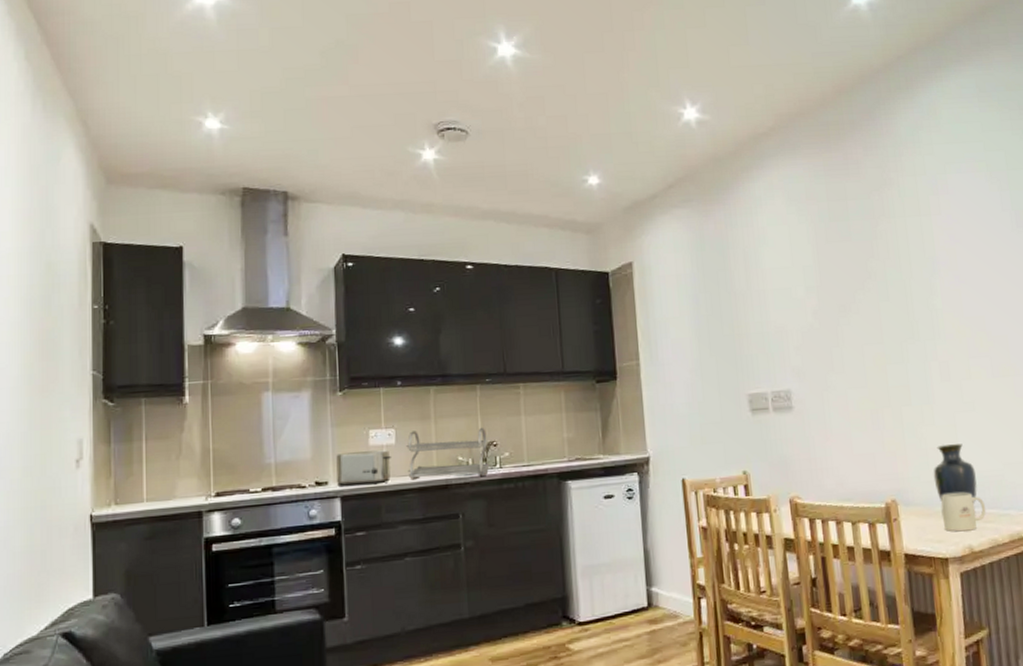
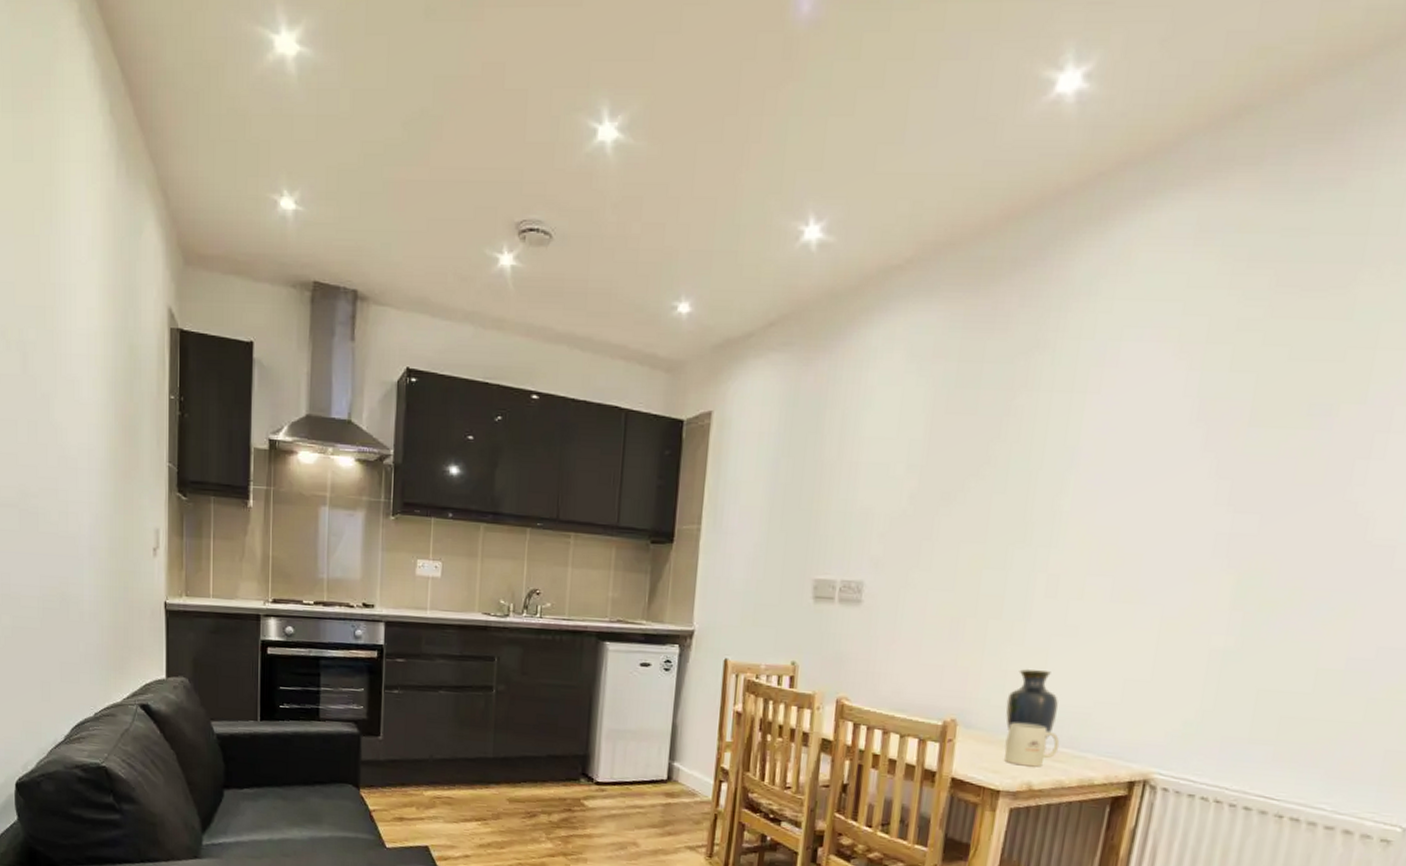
toaster: present [336,450,391,488] -> none [383,578,436,616]
dish rack: present [406,427,490,480] -> none [450,566,532,624]

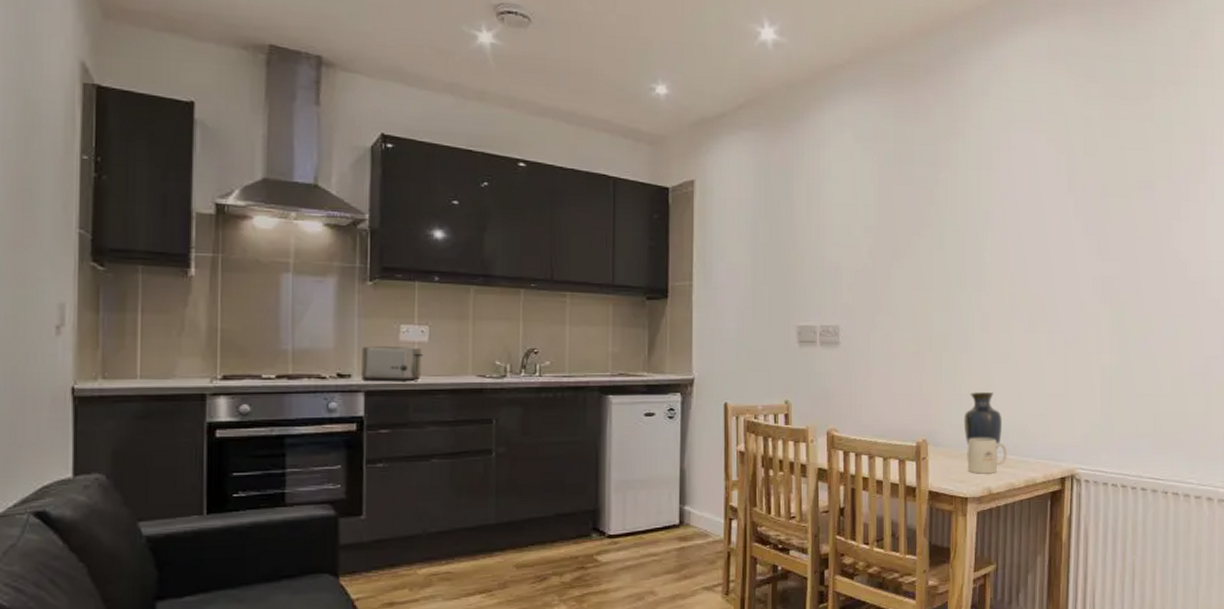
toaster: none [383,578,436,616] -> present [362,345,423,382]

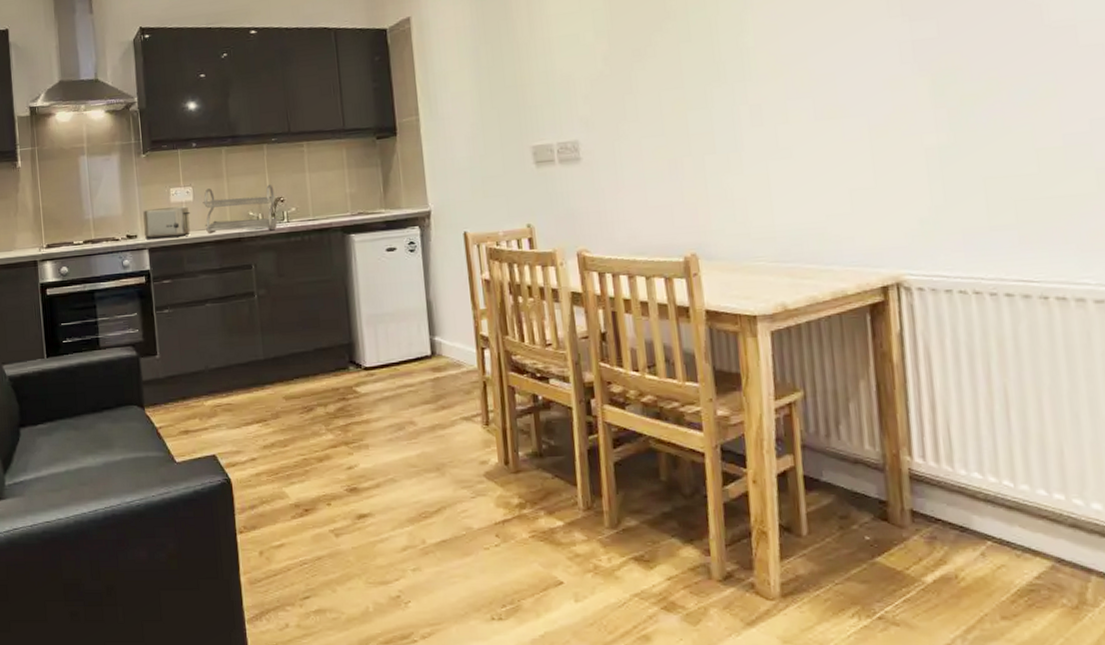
dish rack: none [440,330,529,384] -> present [203,184,278,234]
vase: present [963,391,1002,450] -> none [740,194,793,259]
mug: present [967,437,1007,474] -> none [748,246,804,288]

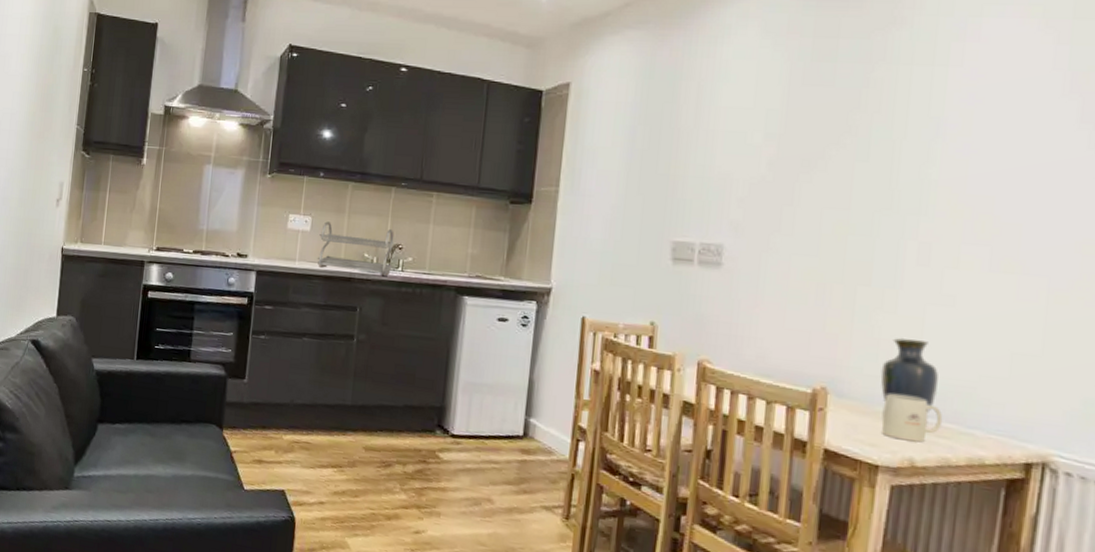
toaster: present [143,206,190,240] -> none [255,230,305,266]
vase: none [740,194,793,259] -> present [880,337,938,413]
mug: none [748,246,804,288] -> present [881,393,943,443]

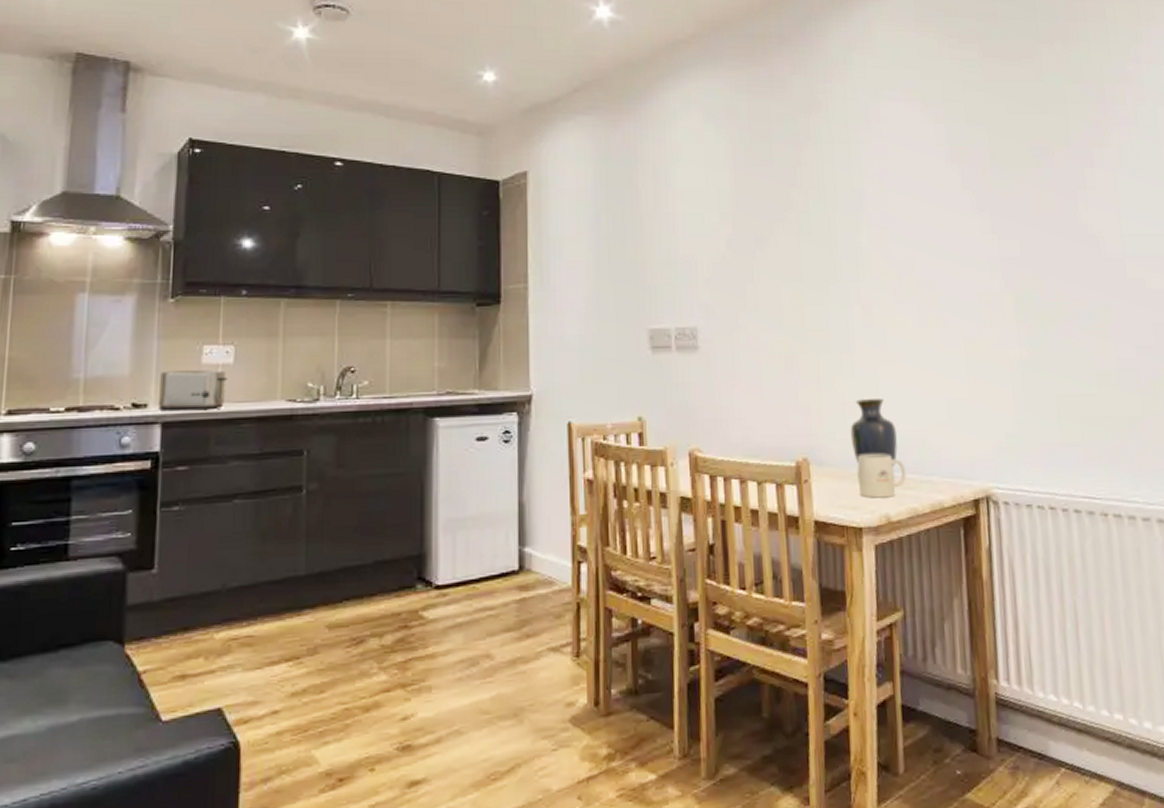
toaster: none [255,230,305,266] -> present [159,369,227,412]
dish rack: present [317,221,395,277] -> none [245,349,345,408]

